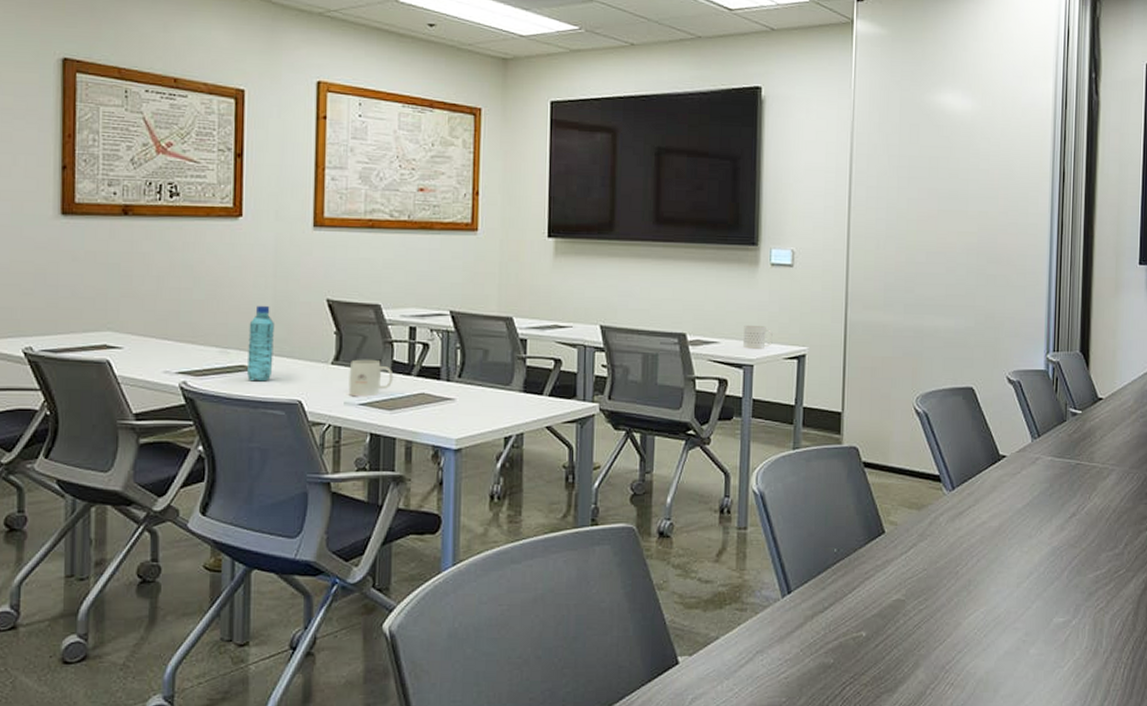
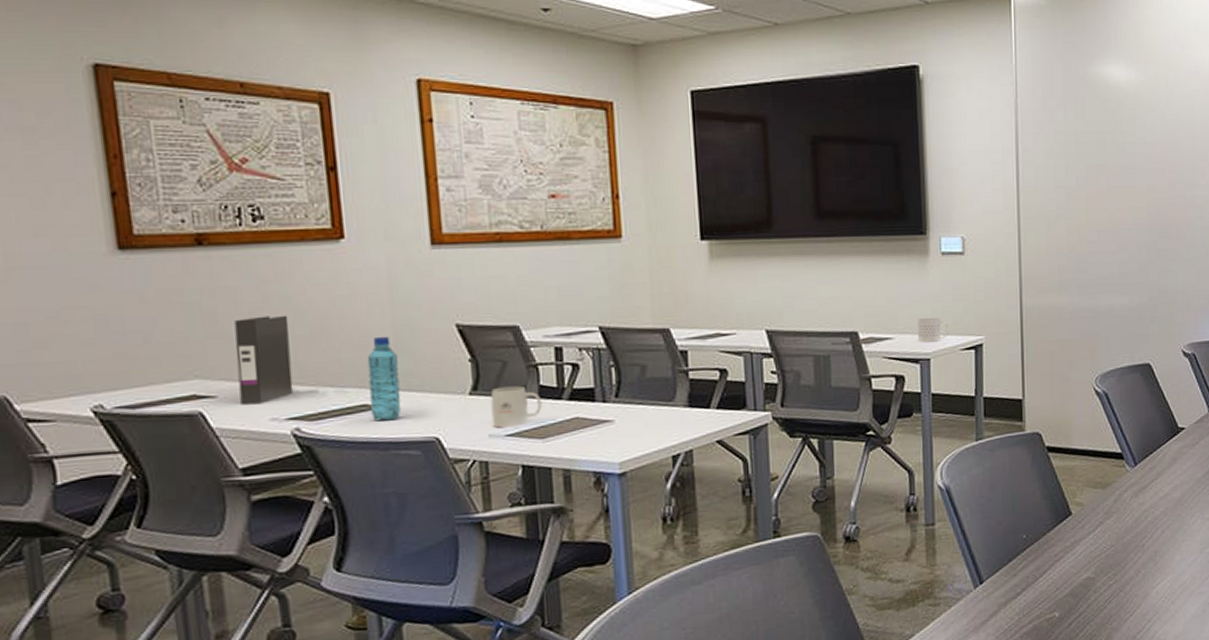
binder: none [141,280,189,357] -> present [234,315,294,405]

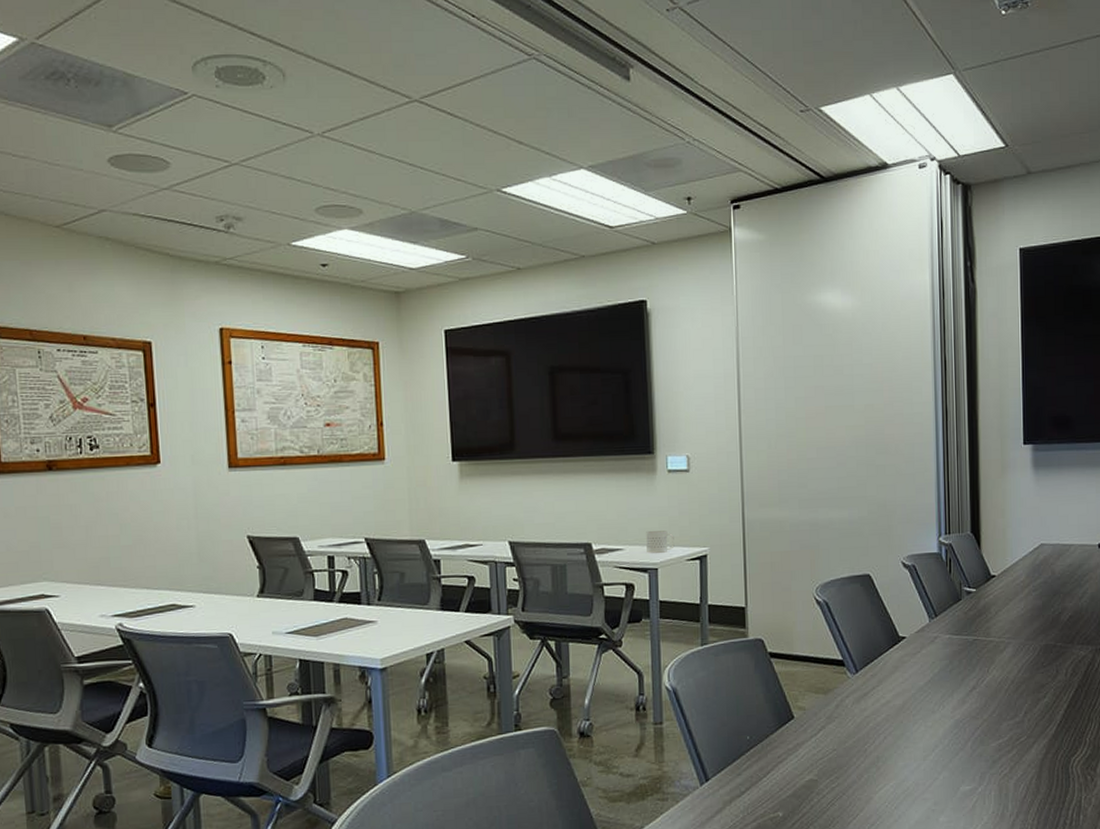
binder: present [234,315,294,405] -> none [74,528,118,603]
water bottle: present [367,336,402,422] -> none [176,546,203,619]
mug: present [490,386,543,428] -> none [274,589,317,626]

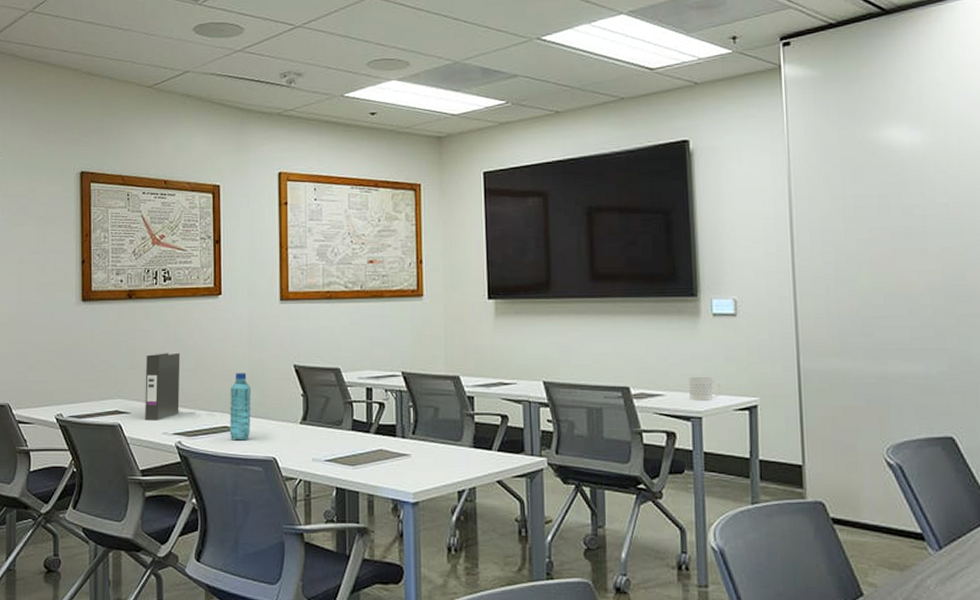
binder: none [74,528,118,603] -> present [145,353,180,421]
water bottle: none [176,546,203,619] -> present [229,372,252,441]

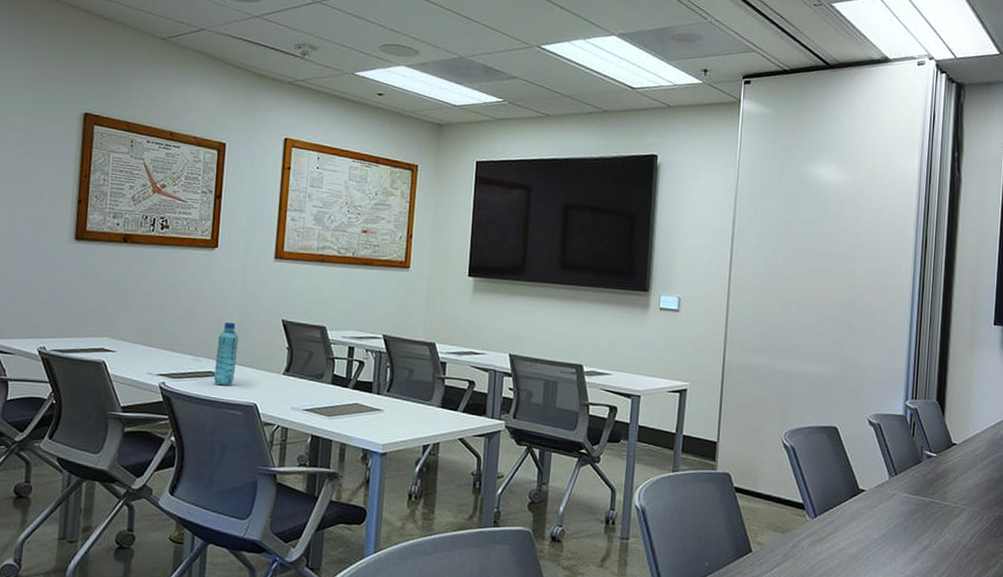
binder: present [145,353,180,421] -> none [130,297,172,361]
mug: present [689,376,721,401] -> none [632,360,659,382]

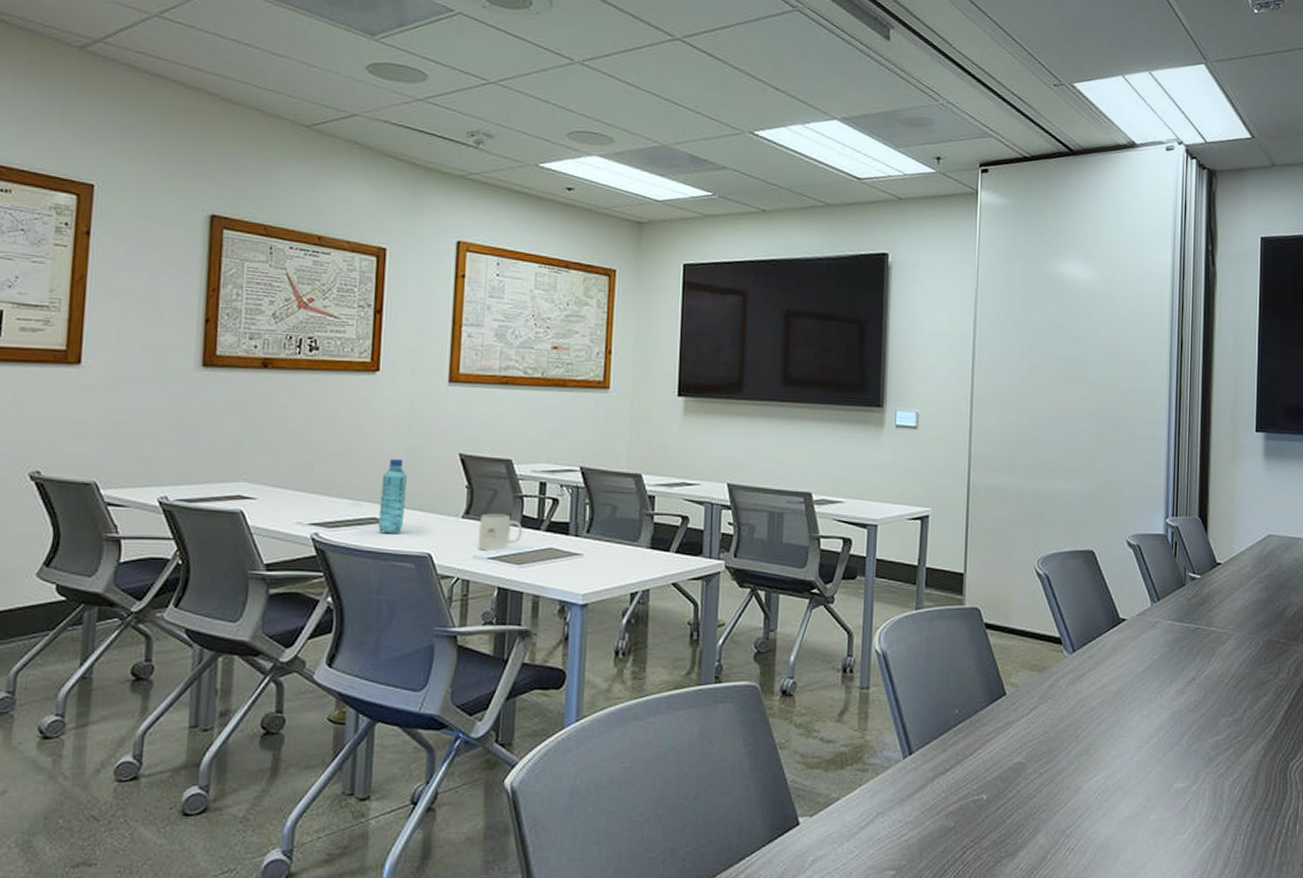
mug: none [295,371,334,405] -> present [478,513,523,551]

